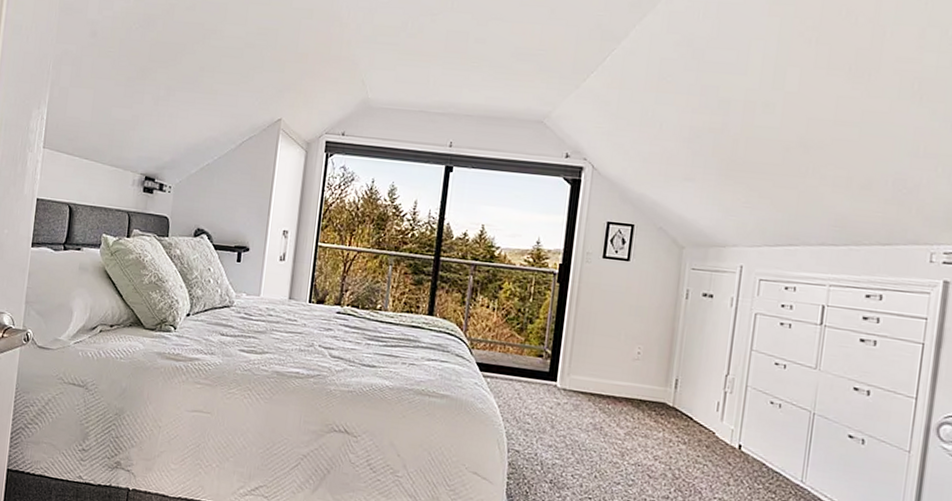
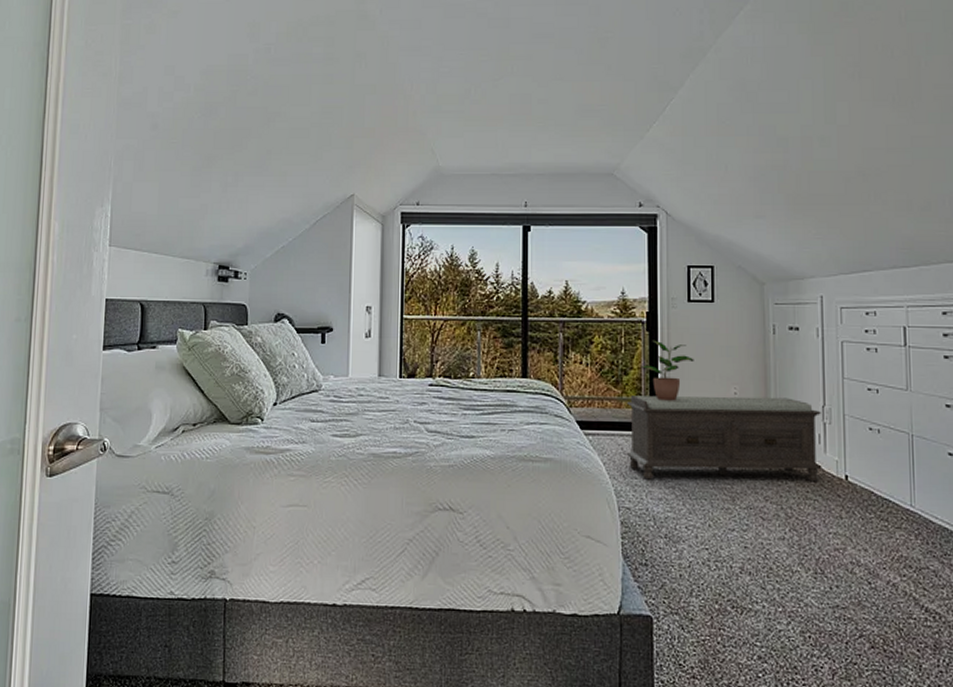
bench: none [523,344,724,448] -> present [627,395,822,482]
potted plant: none [547,292,602,354] -> present [640,340,694,401]

